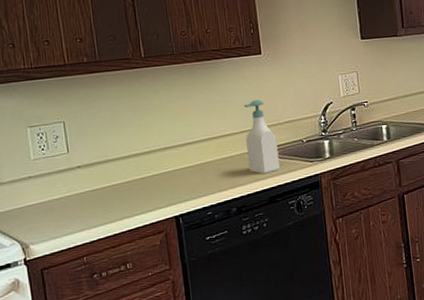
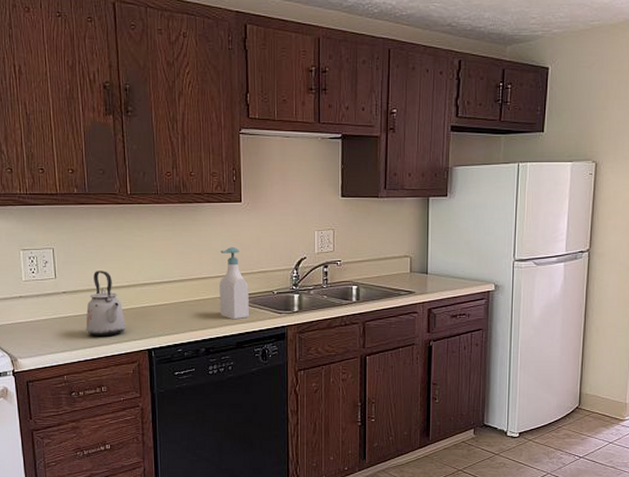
kettle: none [104,139,149,210] -> present [86,271,125,337]

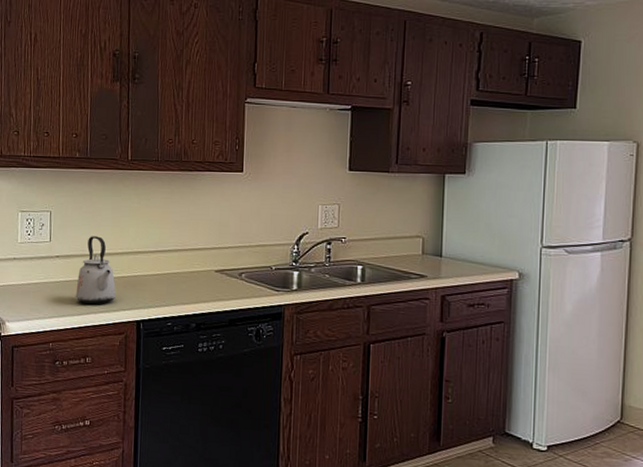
soap bottle: present [220,247,249,320] -> none [214,218,246,295]

